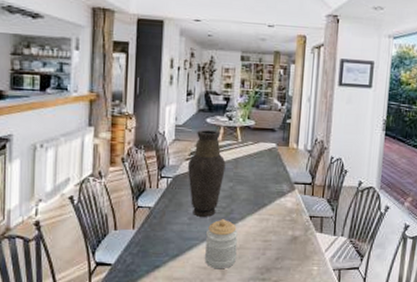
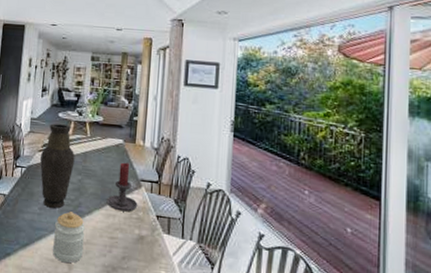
candle holder: none [259,166,291,215] -> present [106,162,138,212]

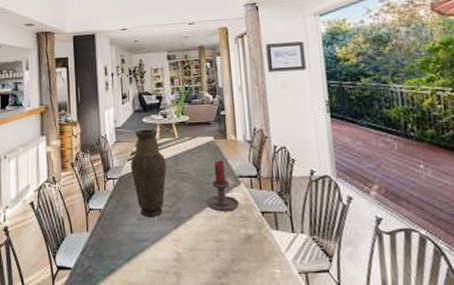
jar: present [52,211,85,264] -> none [155,218,190,273]

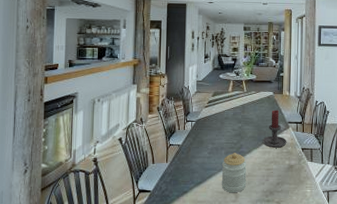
vase: present [131,129,167,217] -> none [207,84,235,151]
jar: none [155,218,190,273] -> present [221,153,246,193]

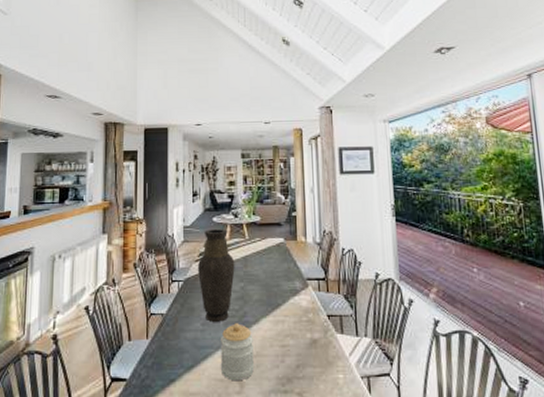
vase: none [207,84,235,151] -> present [198,229,235,322]
candle holder: present [262,110,287,148] -> none [273,262,307,315]

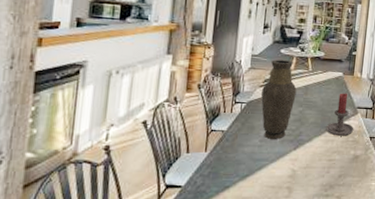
jar: present [220,323,254,381] -> none [273,141,305,188]
candle holder: none [273,262,307,315] -> present [326,93,354,136]

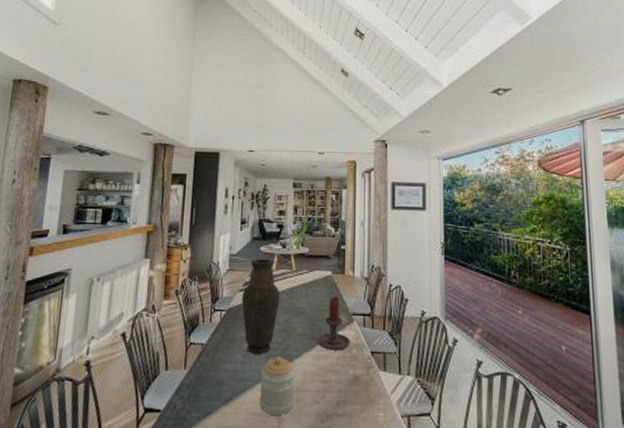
jar: none [273,141,305,188] -> present [259,356,294,416]

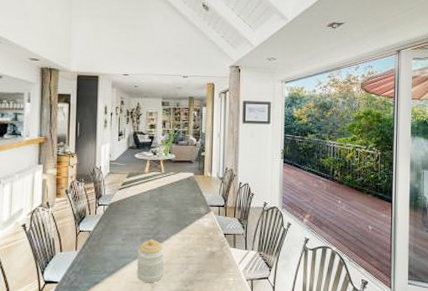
vase: present [242,259,280,354] -> none [121,164,152,238]
candle holder: present [317,296,351,351] -> none [181,192,208,234]

